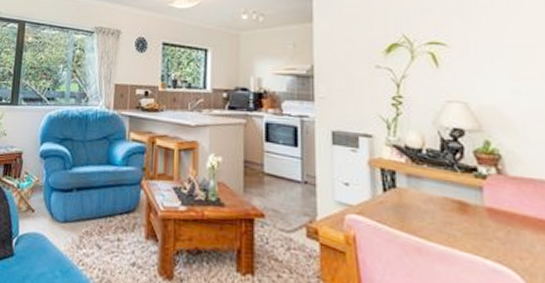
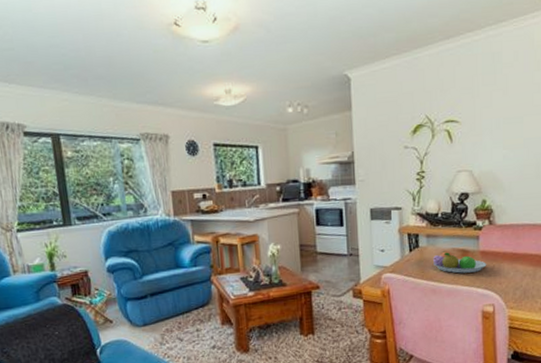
fruit bowl: none [415,197,498,236] -> present [432,250,487,274]

